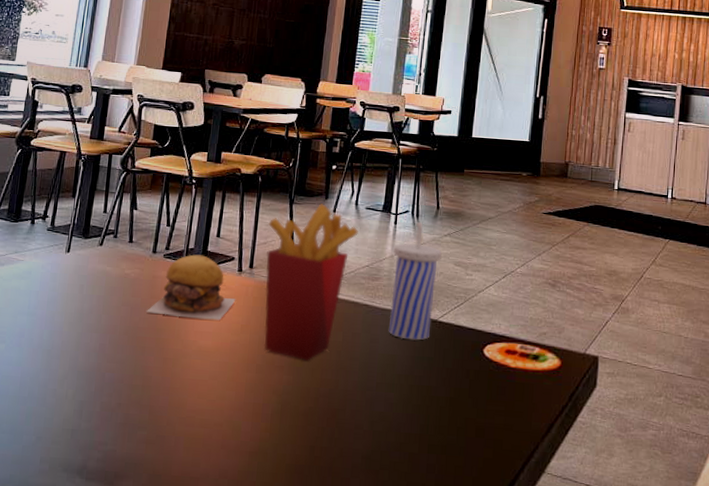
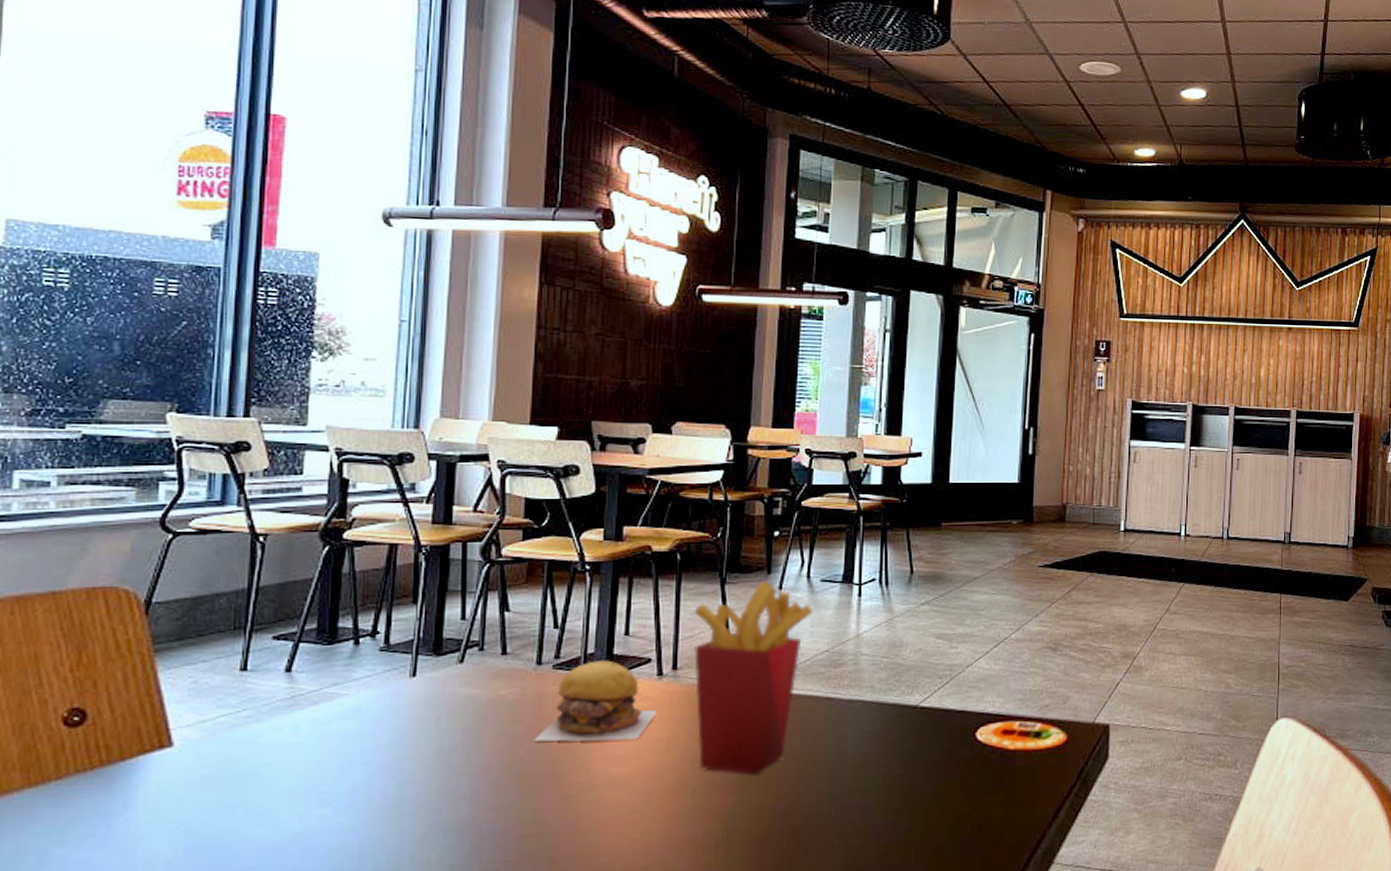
beverage cup: present [388,221,442,341] -> none [858,590,919,733]

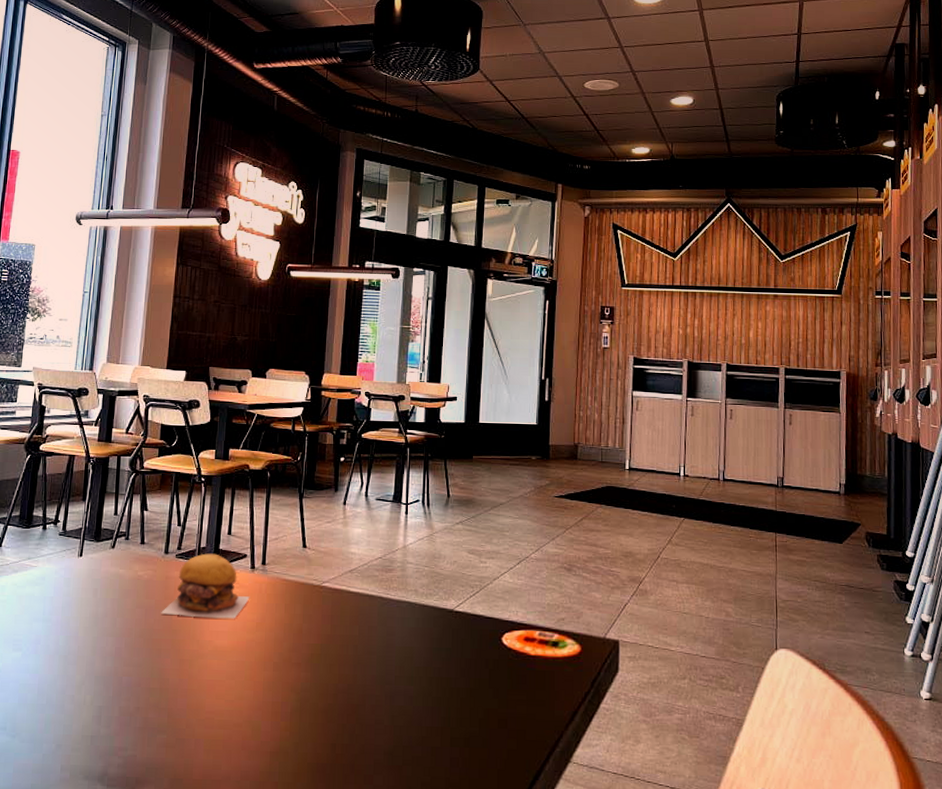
french fries: present [694,580,813,774] -> none [278,496,370,656]

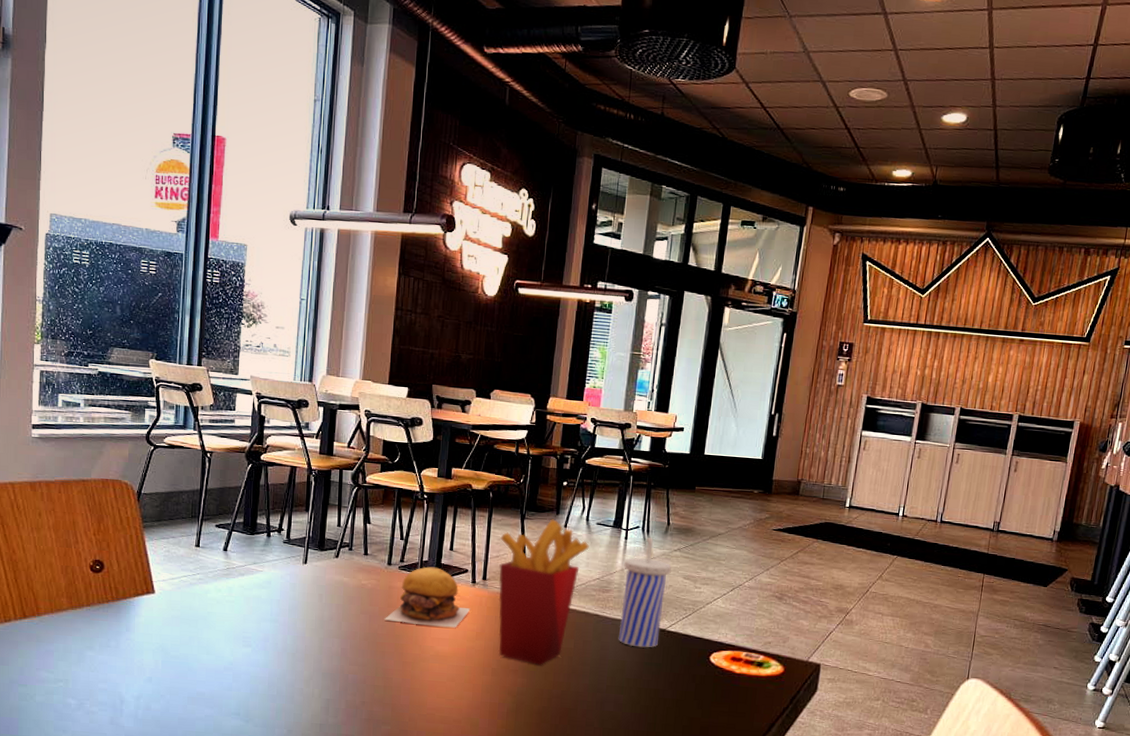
french fries: none [278,496,370,656] -> present [498,519,589,665]
beverage cup: none [404,510,454,631] -> present [618,537,671,648]

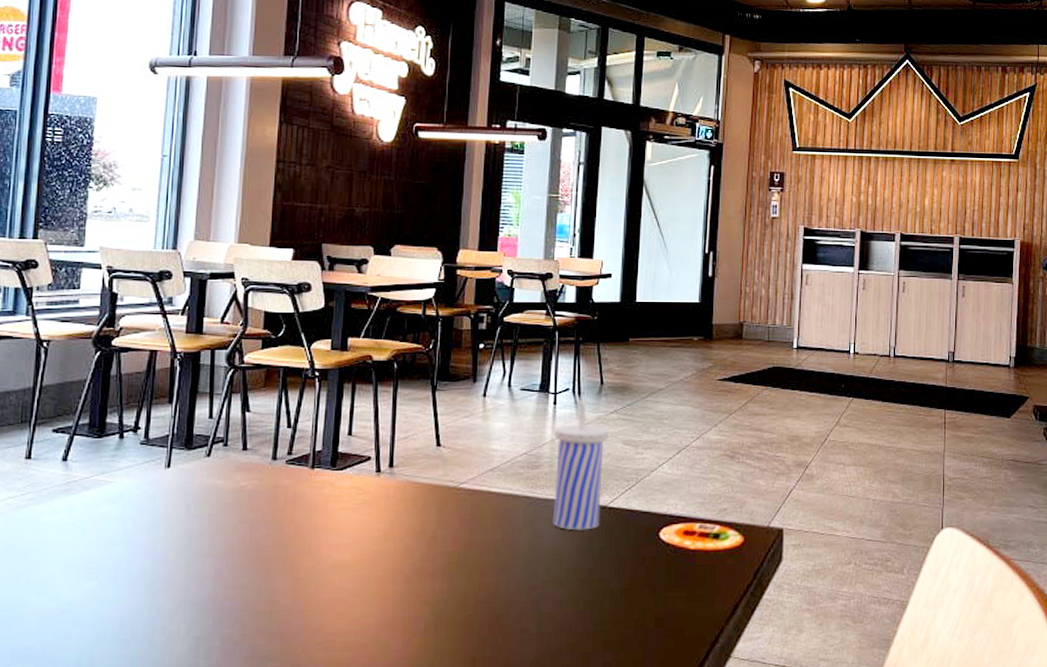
hamburger: present [384,566,471,628] -> none [268,457,376,530]
french fries: present [498,519,589,665] -> none [408,388,513,564]

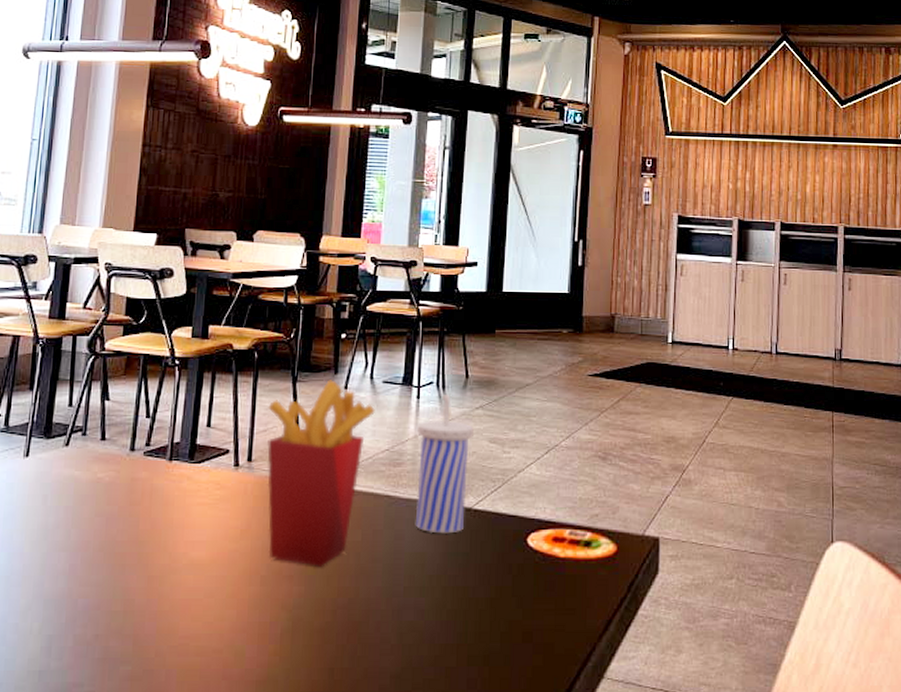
french fries: none [408,388,513,564] -> present [267,380,375,566]

